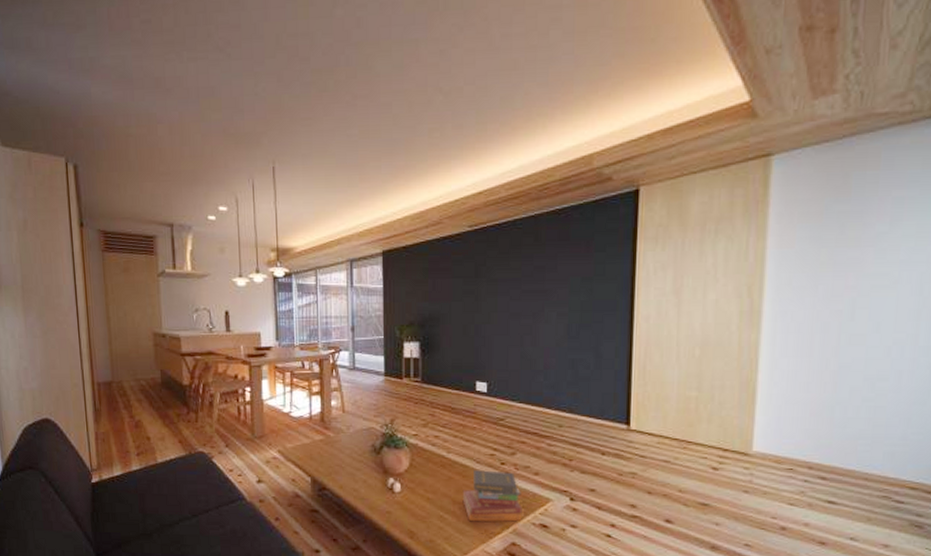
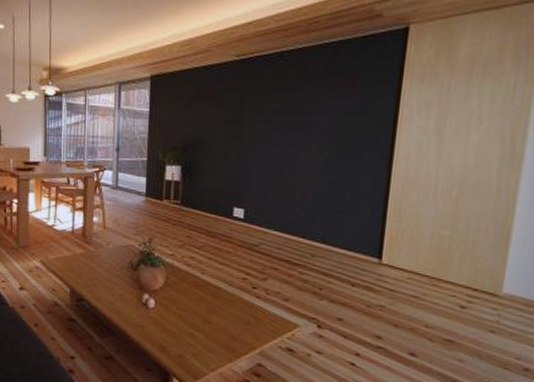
books: present [462,470,522,522] -> none [213,292,271,345]

